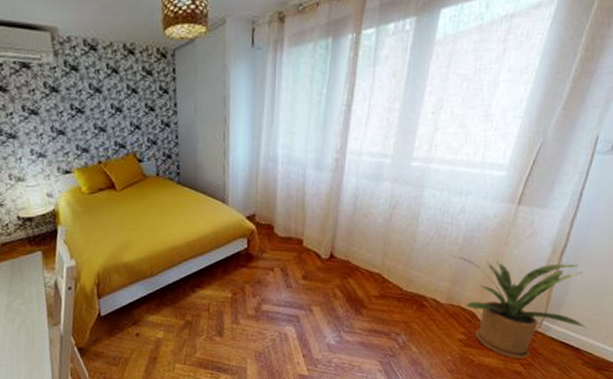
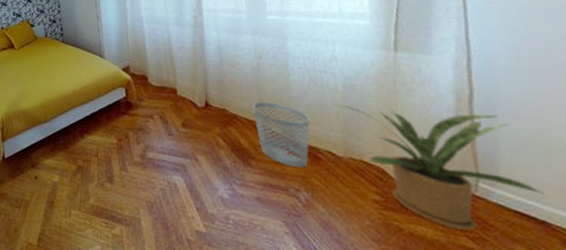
wastebasket: none [374,253,426,315] -> present [253,101,311,168]

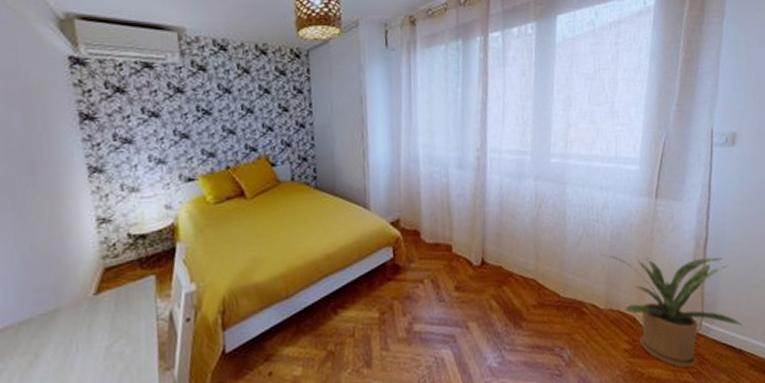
wastebasket: present [253,101,311,168] -> none [529,255,580,325]

